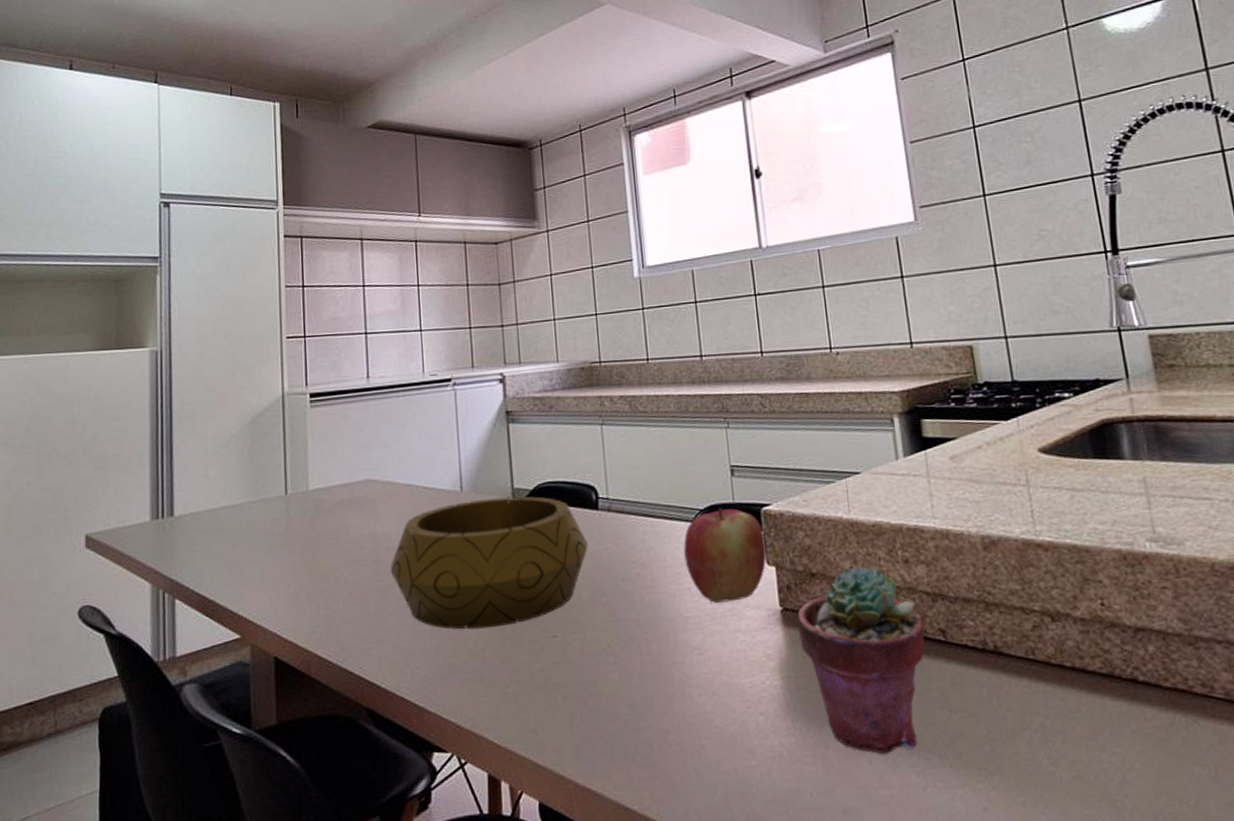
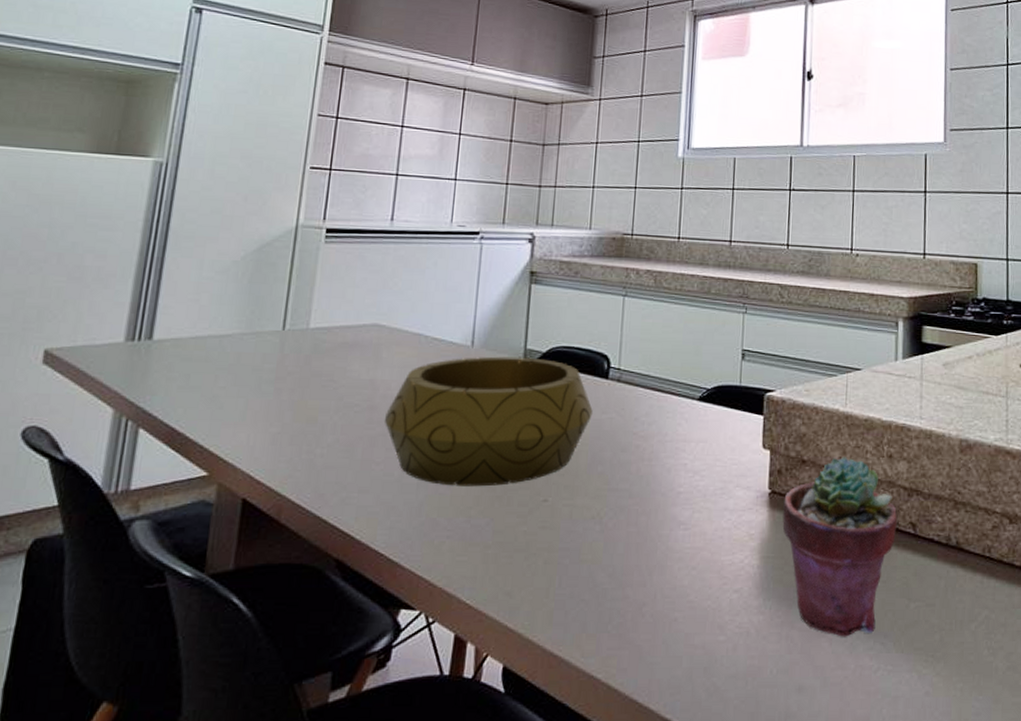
apple: present [683,508,767,603] -> none [685,389,765,481]

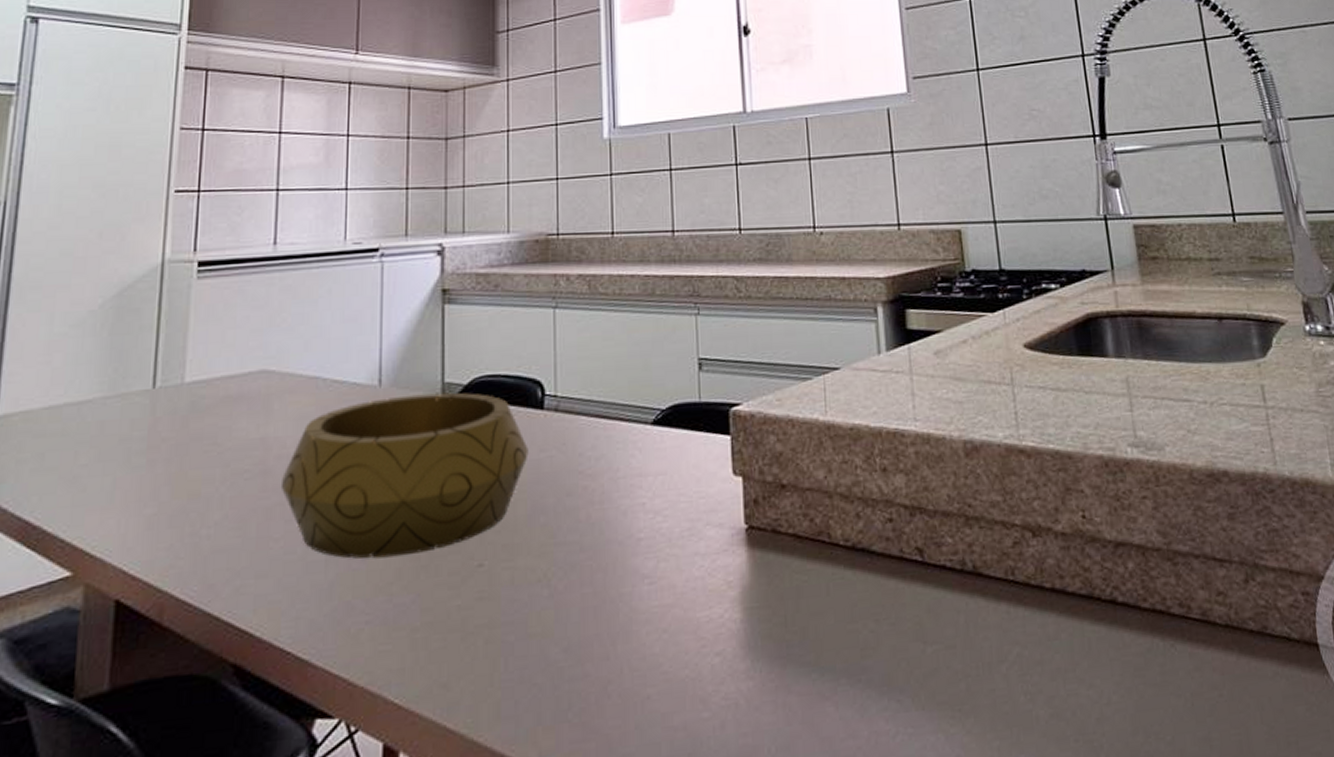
potted succulent: present [782,457,898,637] -> none [764,476,901,698]

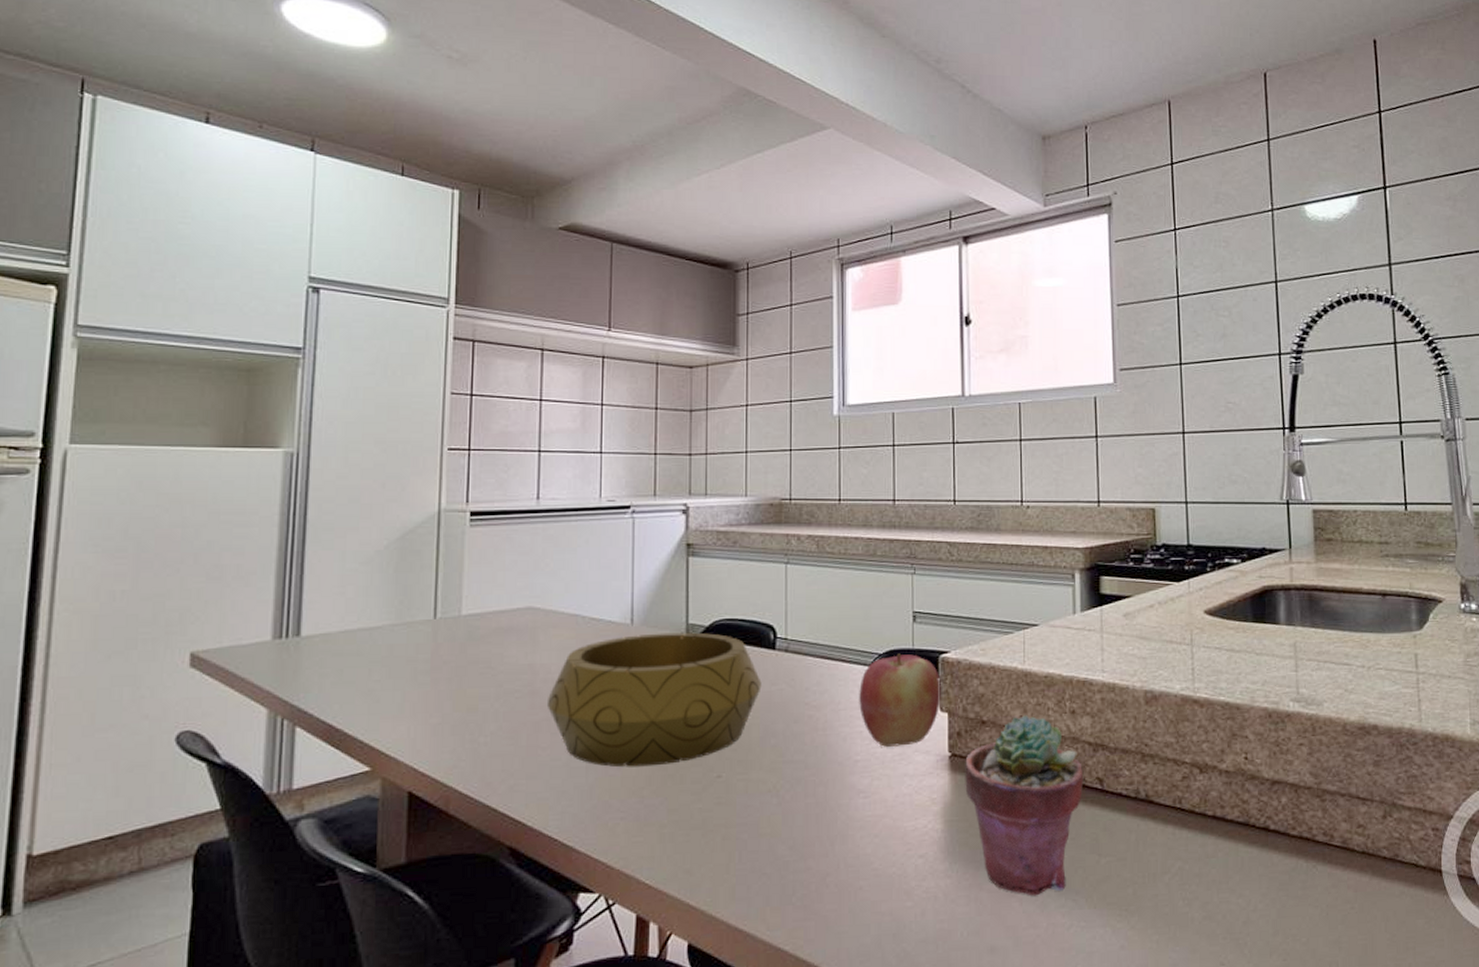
apple: none [640,408,734,521] -> present [859,653,941,747]
potted succulent: none [764,476,901,698] -> present [965,715,1084,896]

